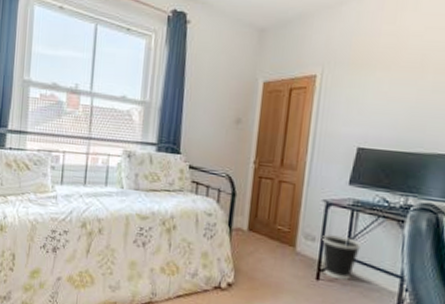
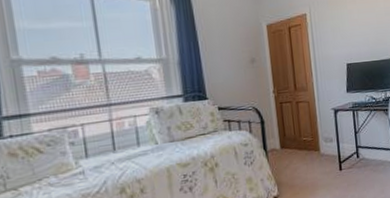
wastebasket: present [322,234,362,280] -> none [337,132,365,165]

